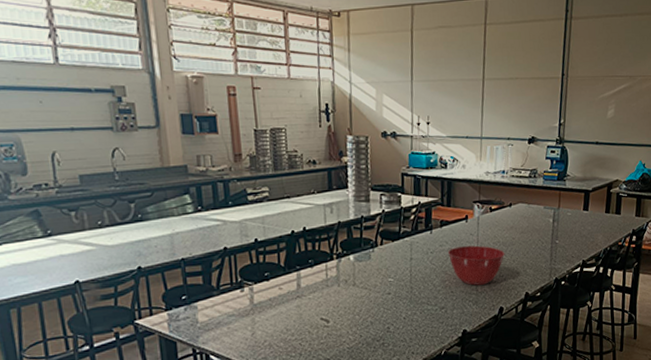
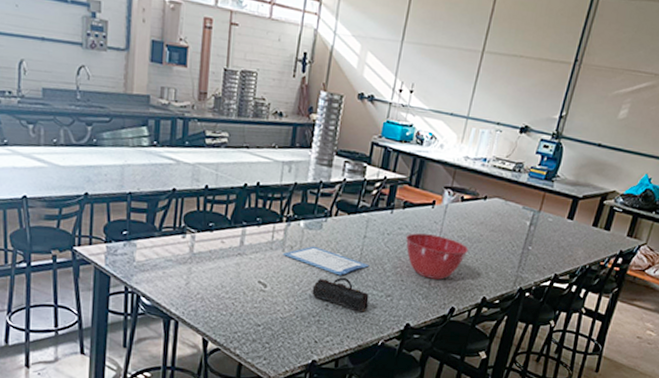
clipboard: none [339,276,420,299] -> present [283,246,370,276]
pencil case: none [372,299,427,329] -> present [312,277,369,313]

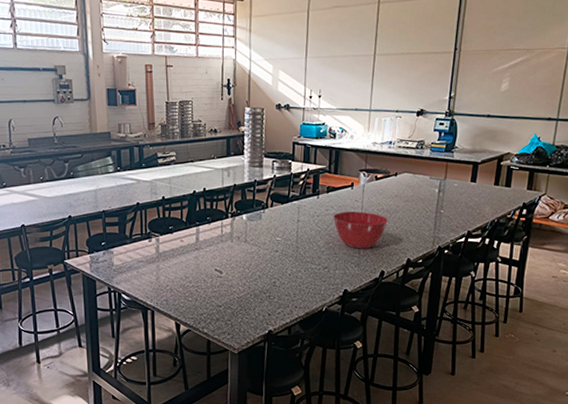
clipboard: present [283,246,370,276] -> none [232,234,306,256]
pencil case: present [312,277,369,313] -> none [260,257,310,285]

